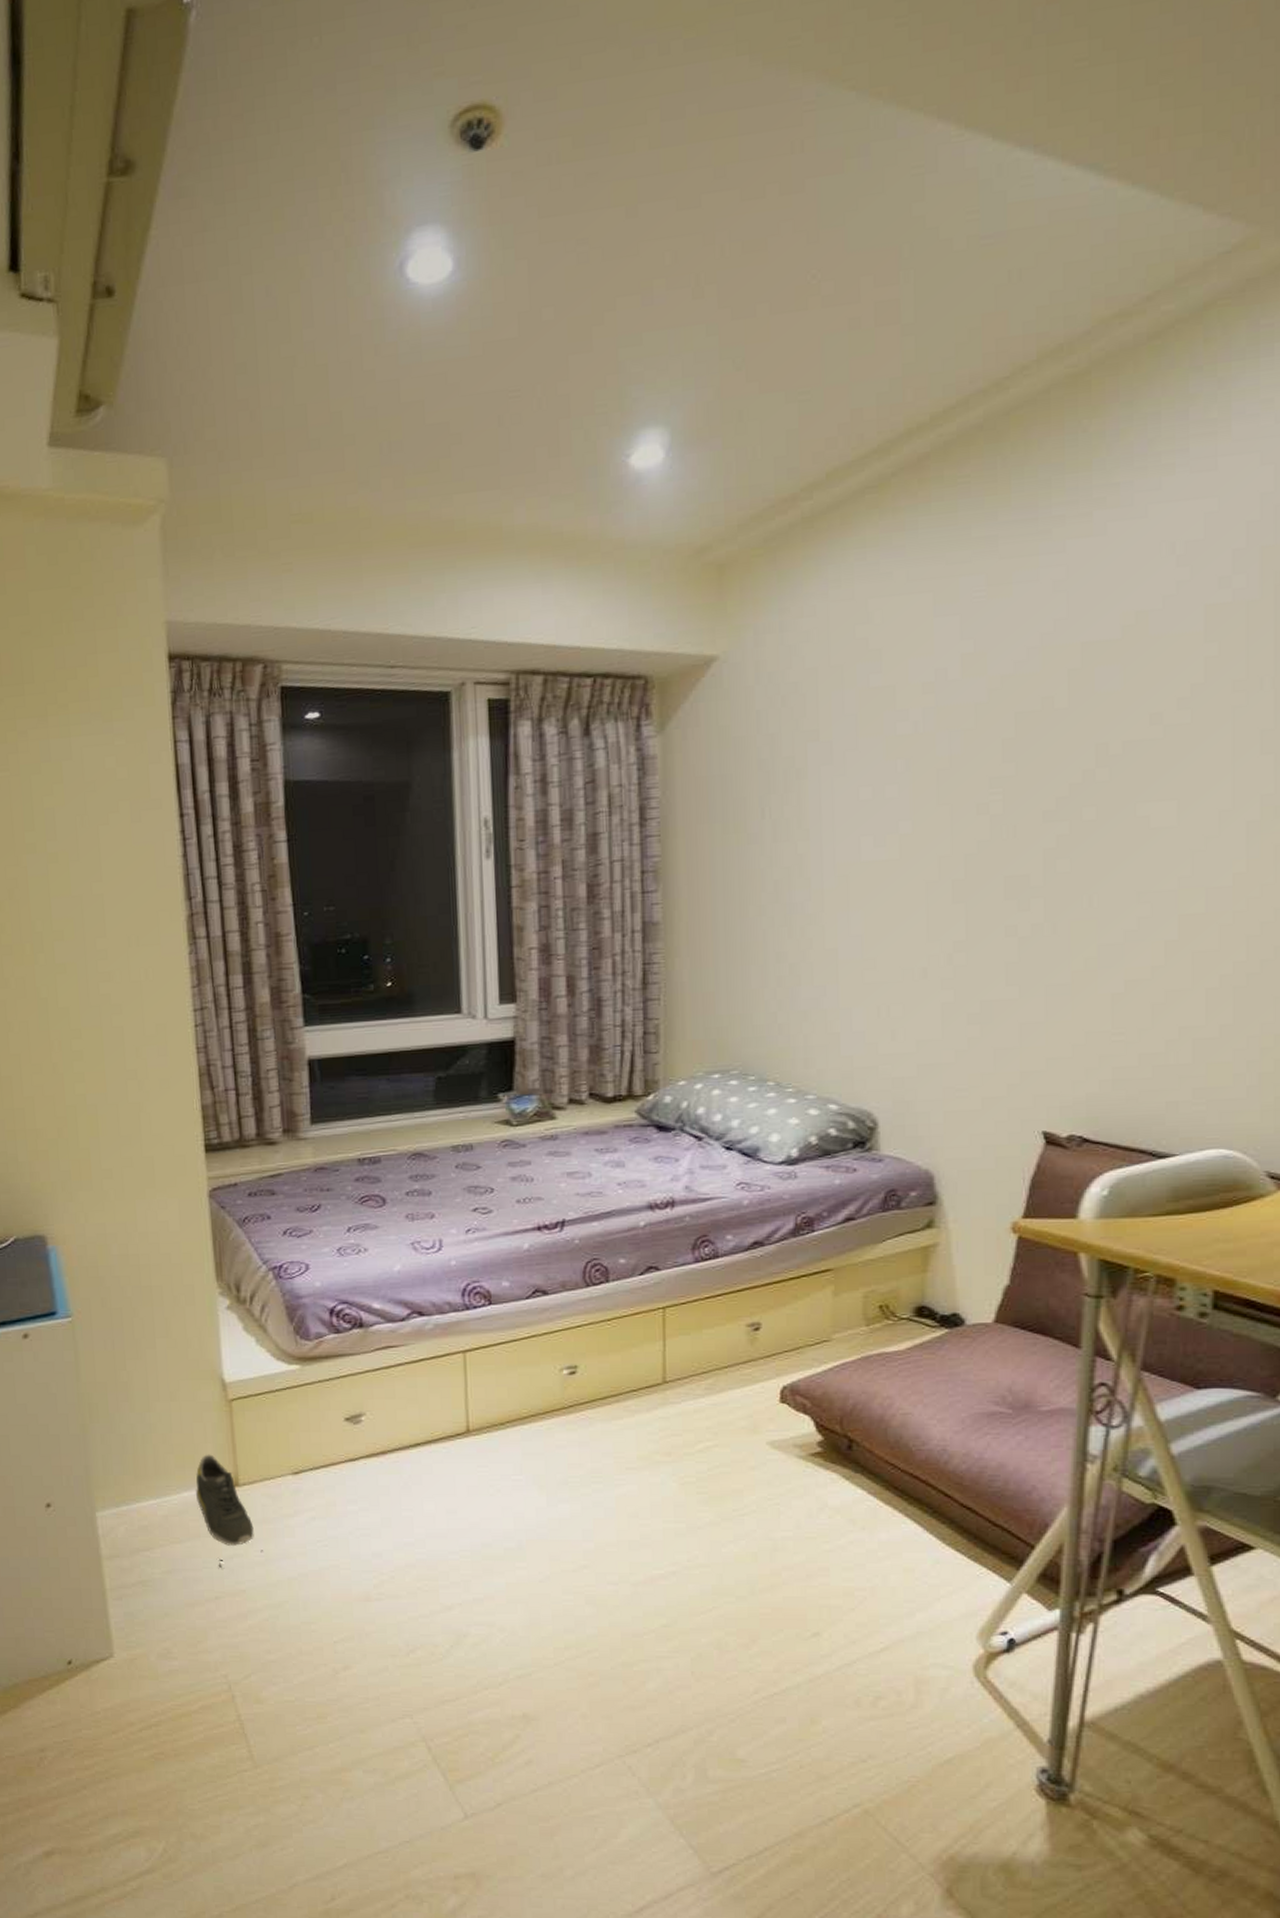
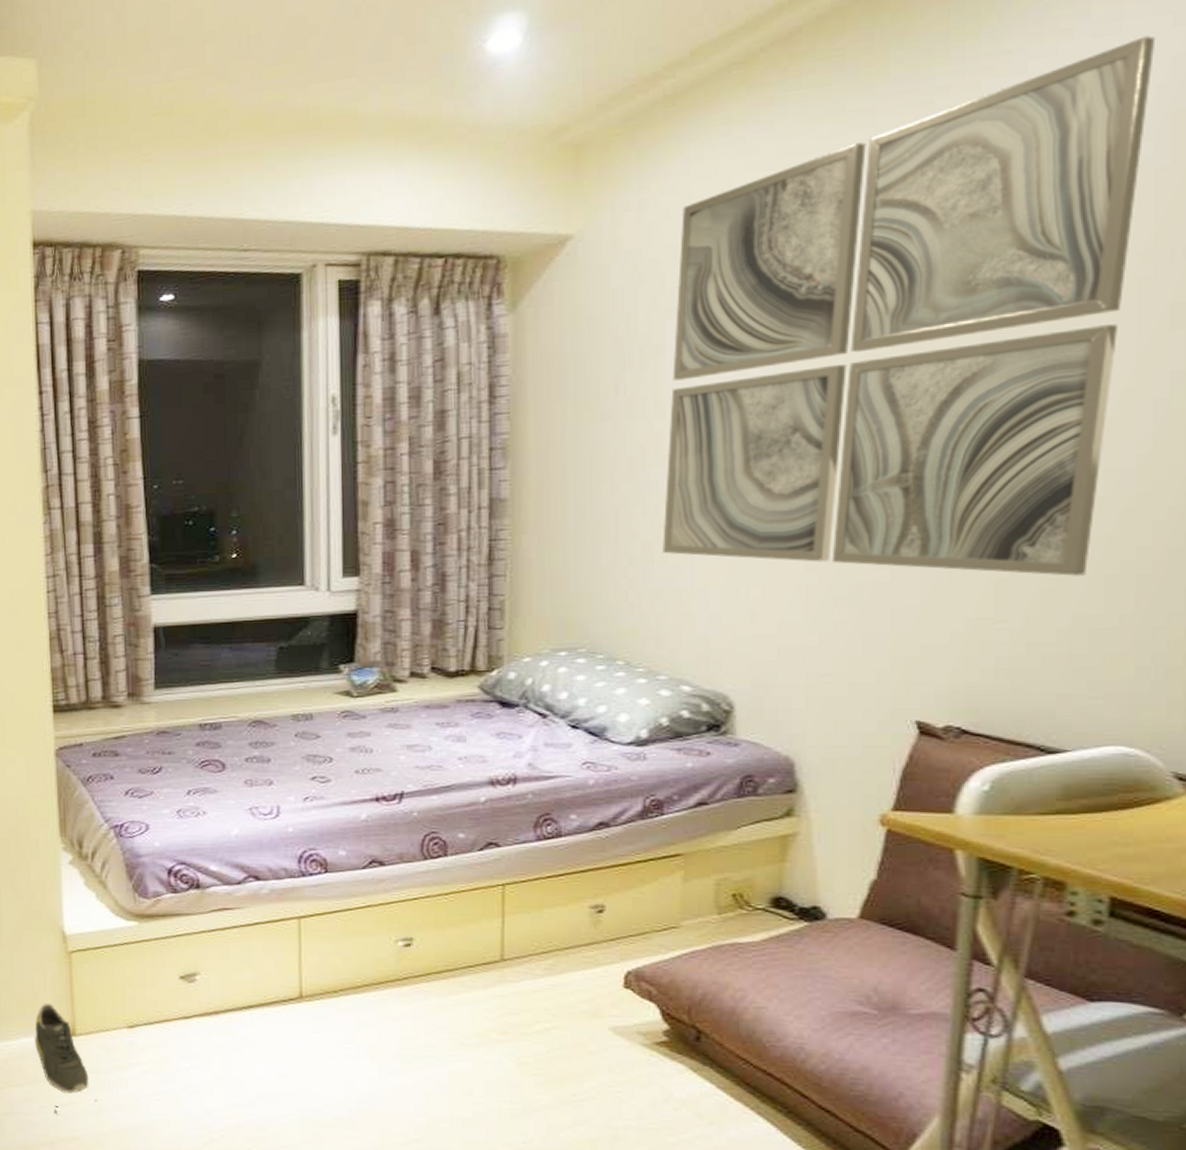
wall art: none [808,473,1246,990] -> present [662,35,1156,576]

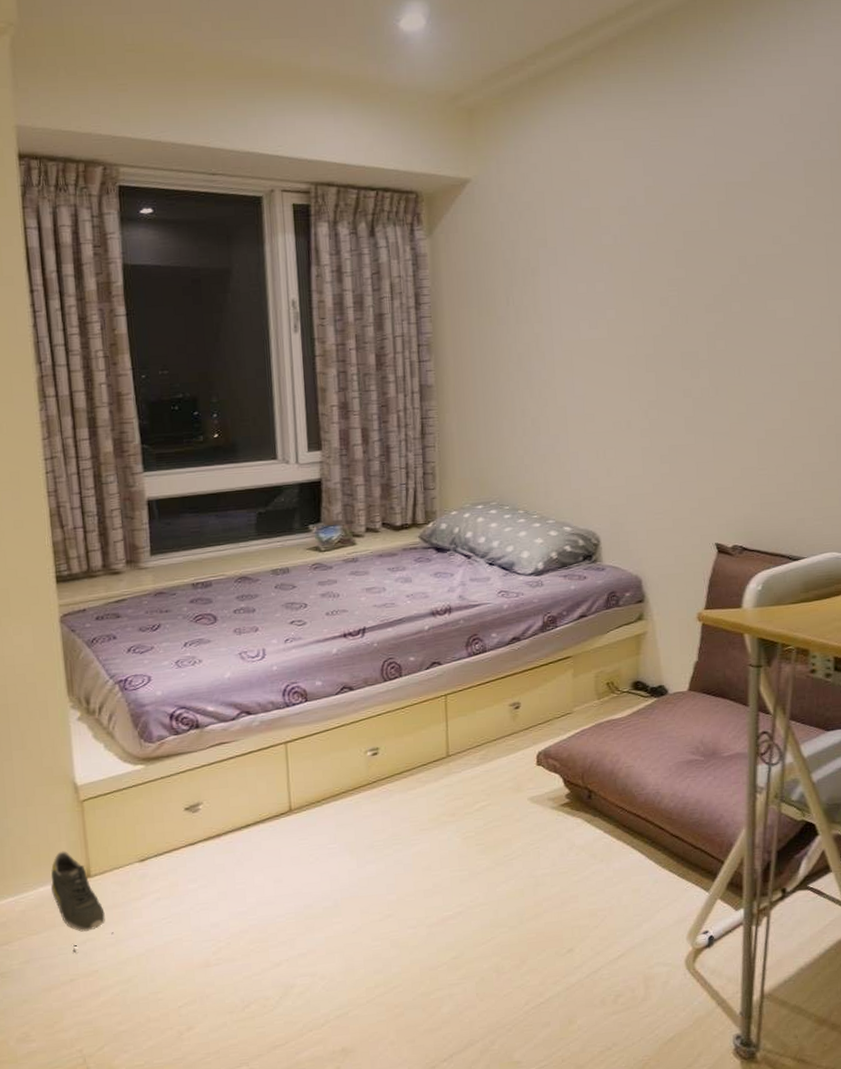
wall art: present [662,35,1156,576] -> none [545,70,825,436]

